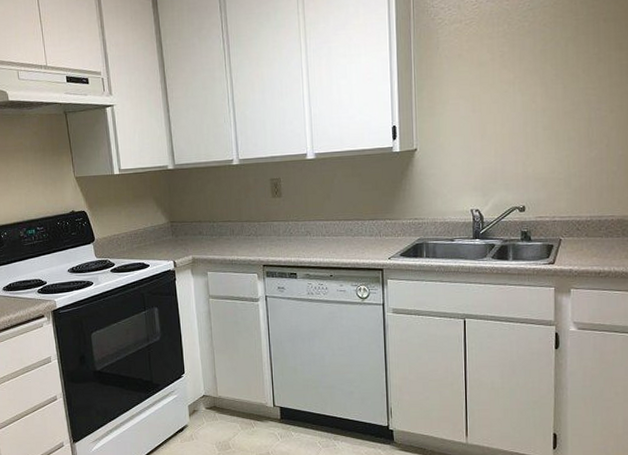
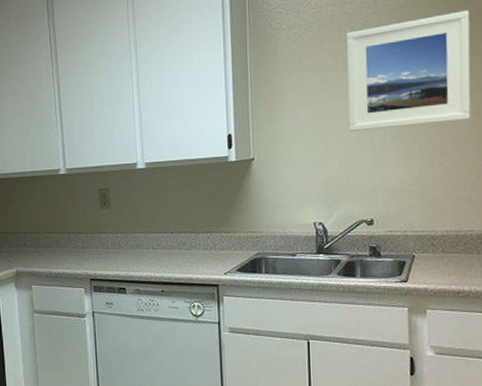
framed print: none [503,8,617,123] -> present [345,10,471,131]

